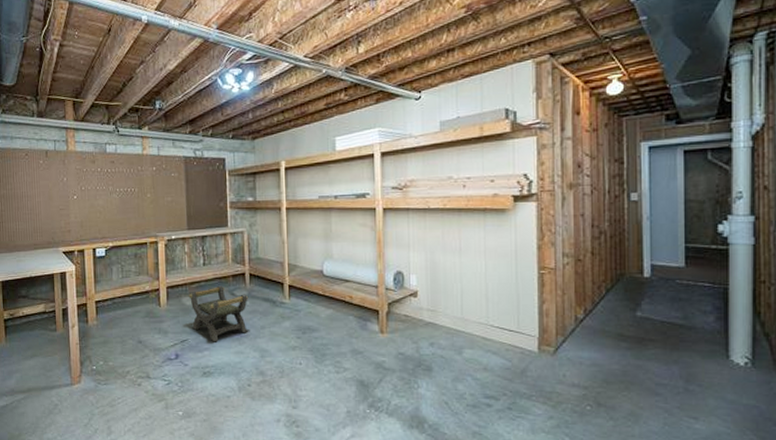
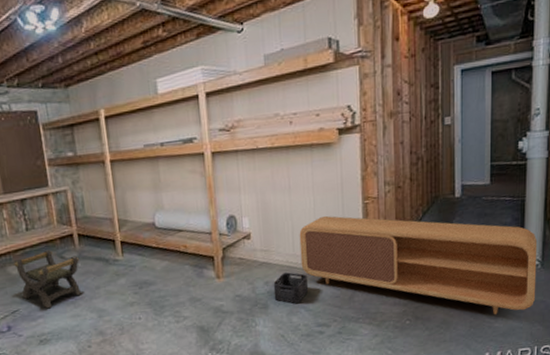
storage bin: none [439,336,475,369] -> present [273,272,308,303]
tv stand: none [468,281,746,415] -> present [299,215,538,315]

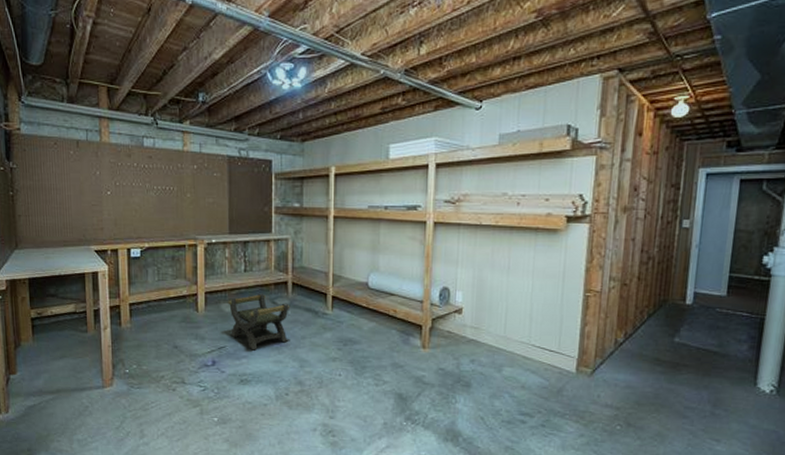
storage bin: present [273,272,308,303] -> none [478,353,515,387]
tv stand: present [299,215,538,315] -> none [510,302,775,438]

